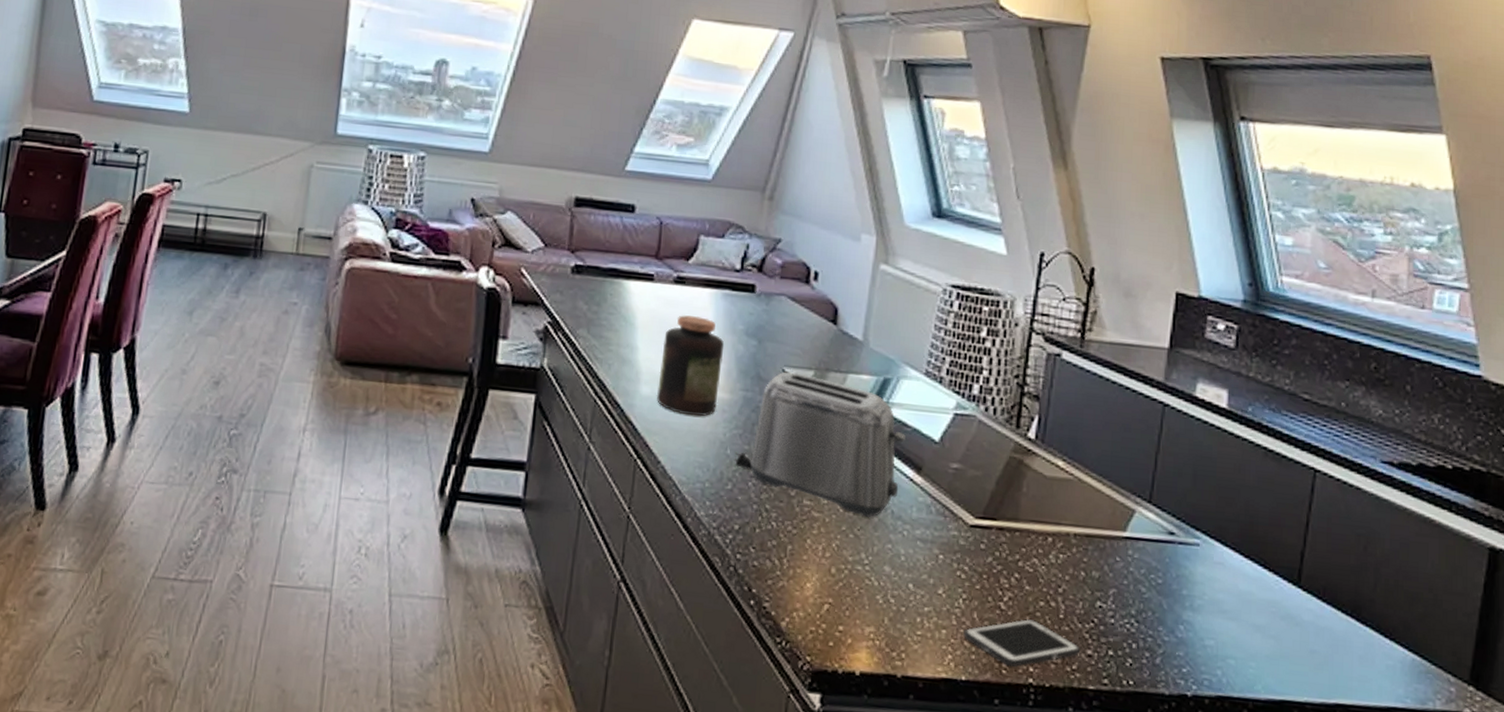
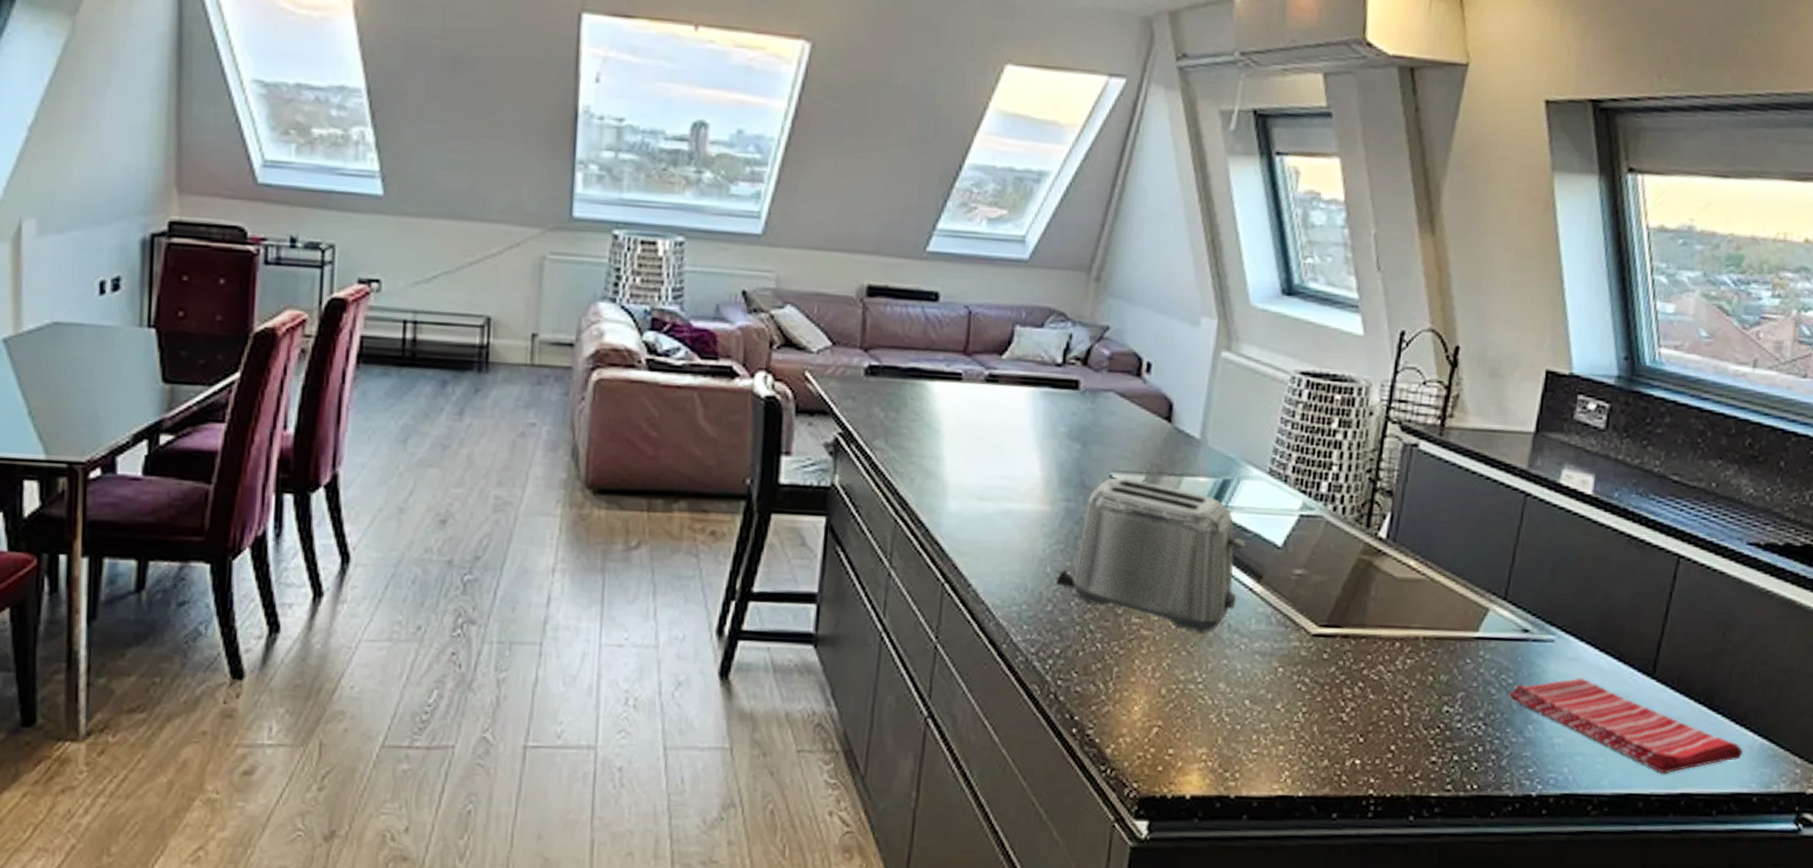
jar: present [656,315,725,417] -> none [966,418,1044,532]
cell phone: present [963,619,1081,668] -> none [1302,729,1425,780]
dish towel: none [1159,582,1395,683] -> present [1509,678,1743,774]

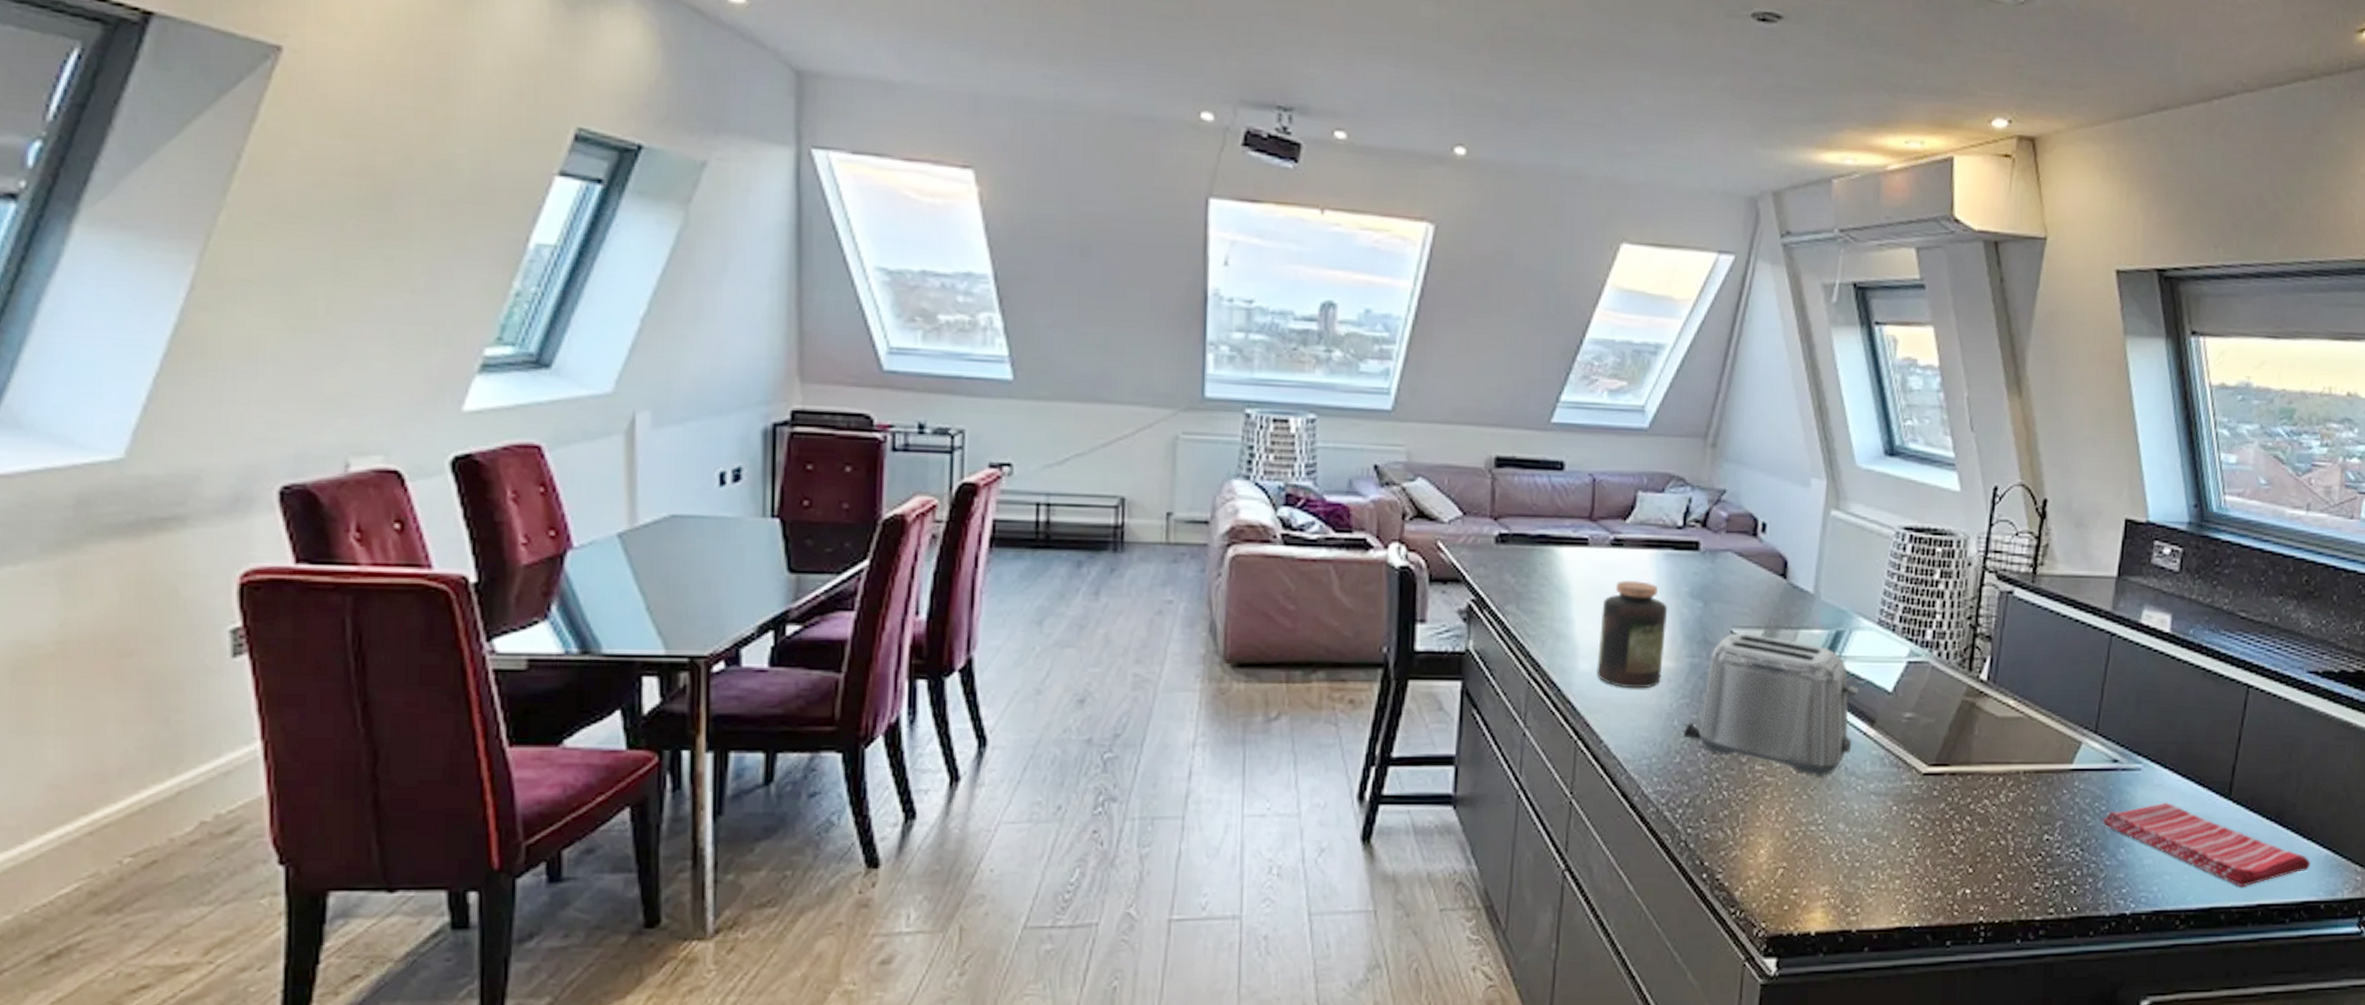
jar: none [966,418,1044,532] -> present [1596,581,1668,689]

